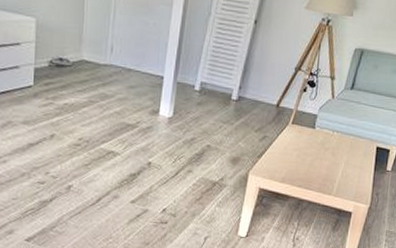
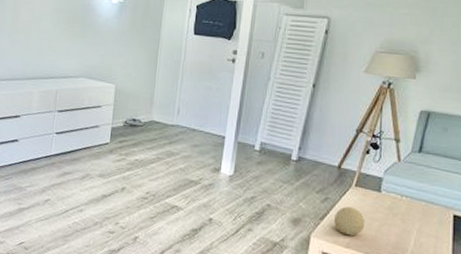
decorative ball: none [271,144,300,172] -> present [334,206,365,237]

